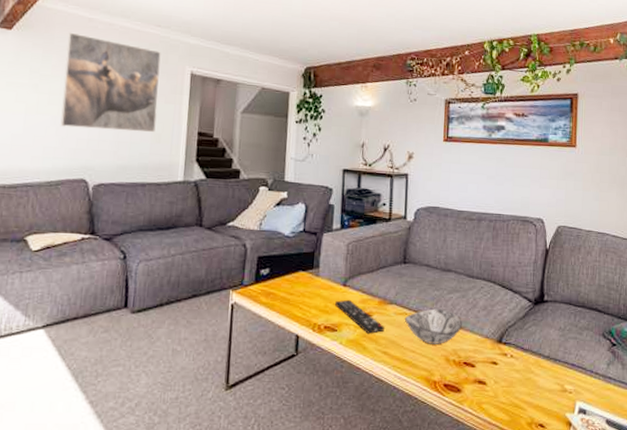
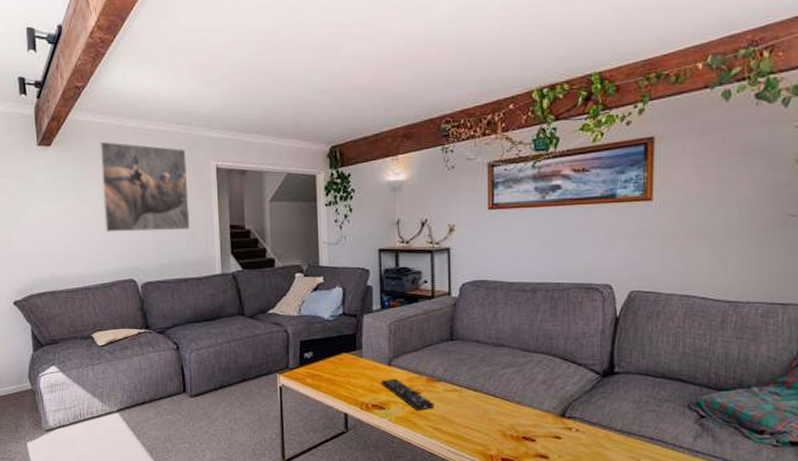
decorative bowl: present [404,308,462,344] -> none [455,384,519,420]

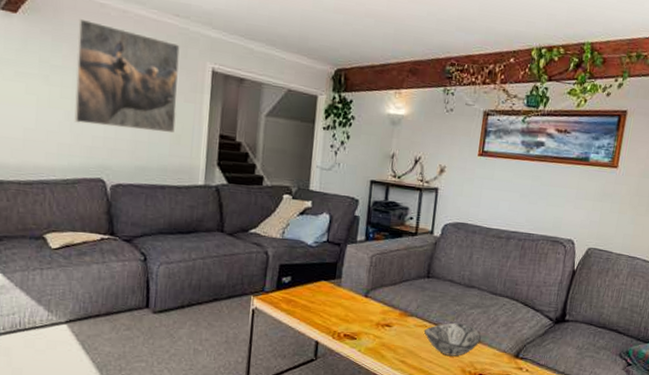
remote control: present [381,378,434,411] -> none [356,310,404,343]
decorative bowl: none [455,384,519,420] -> present [423,322,481,356]

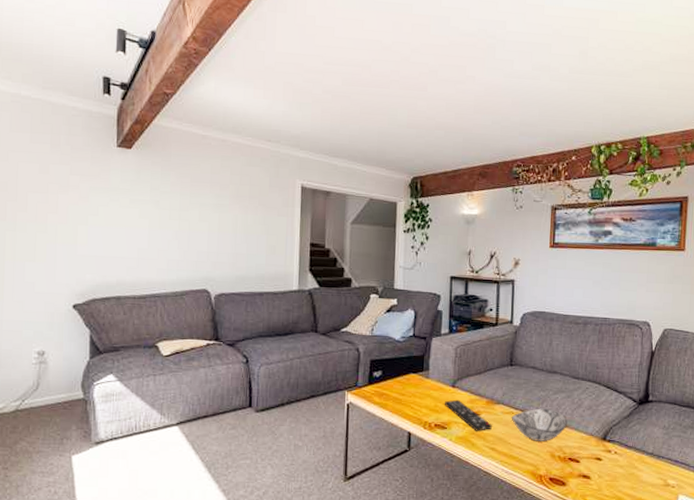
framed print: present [74,18,180,134] -> none [182,149,272,245]
remote control: none [356,310,404,343] -> present [445,399,492,431]

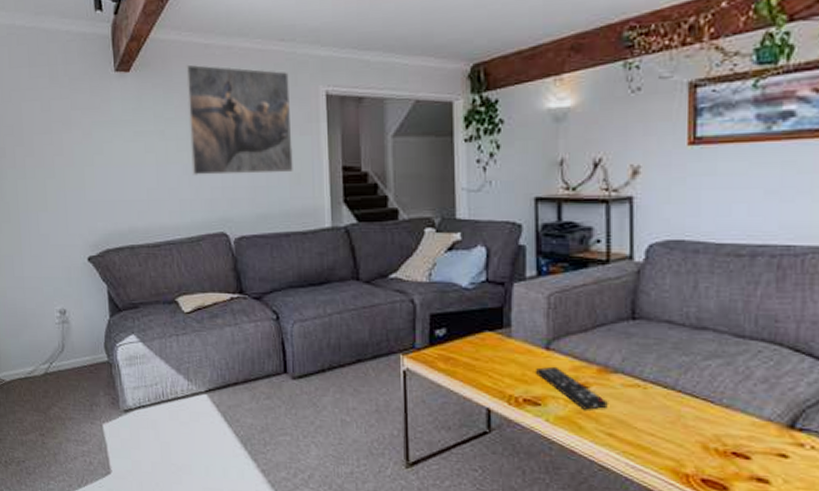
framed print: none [182,149,272,245] -> present [185,64,294,175]
decorative bowl: present [511,408,567,441] -> none [636,379,728,427]

